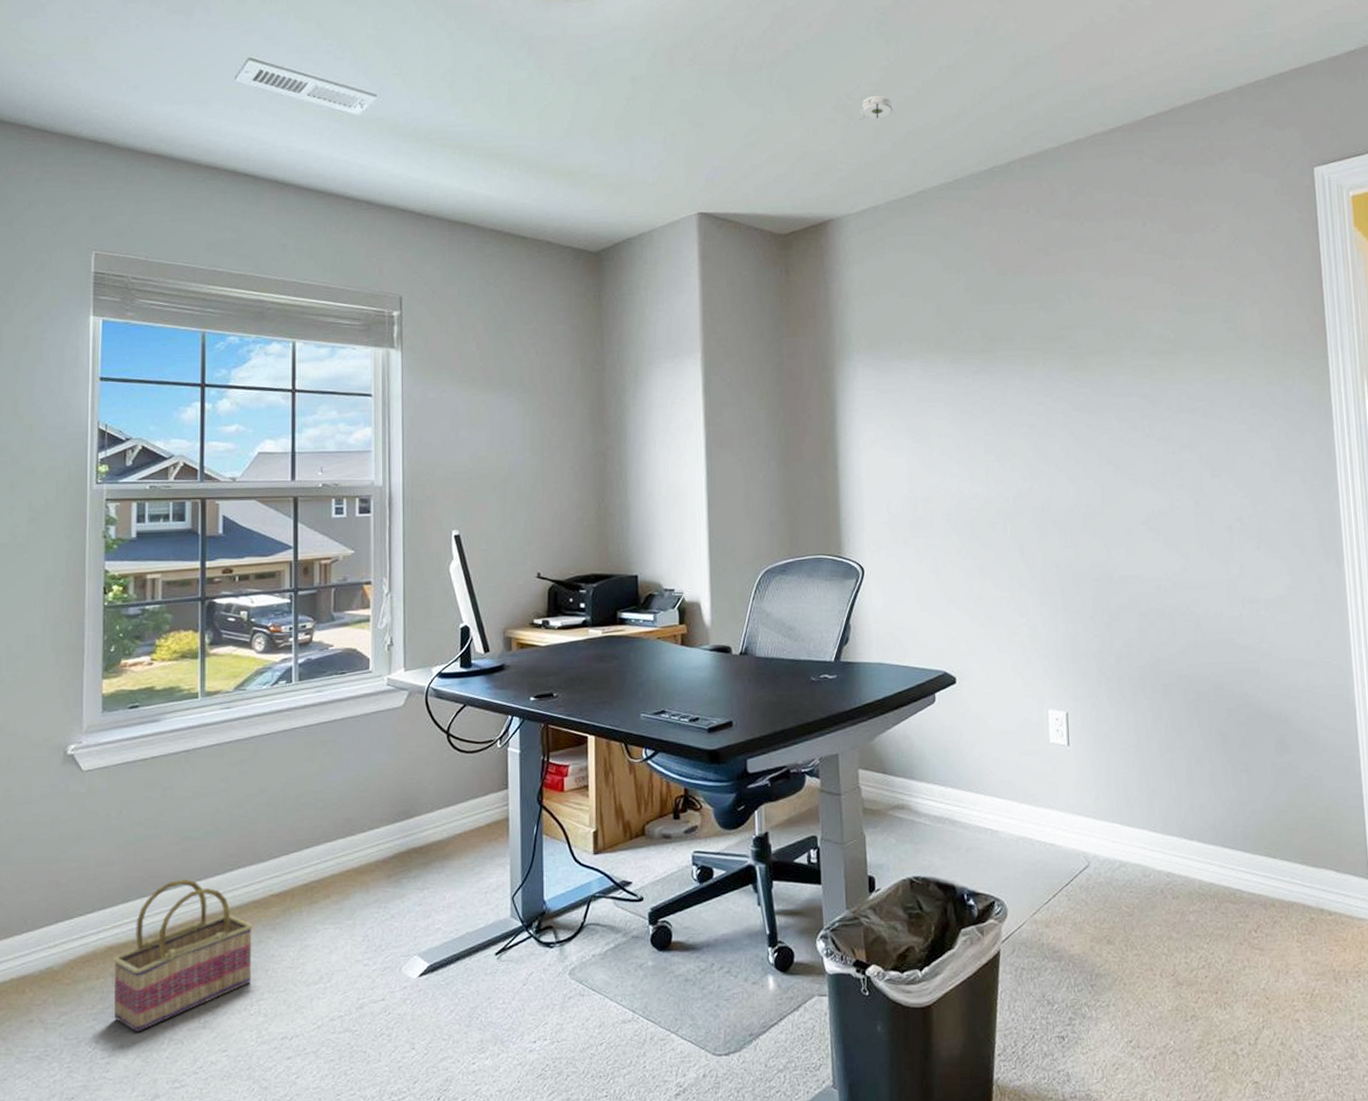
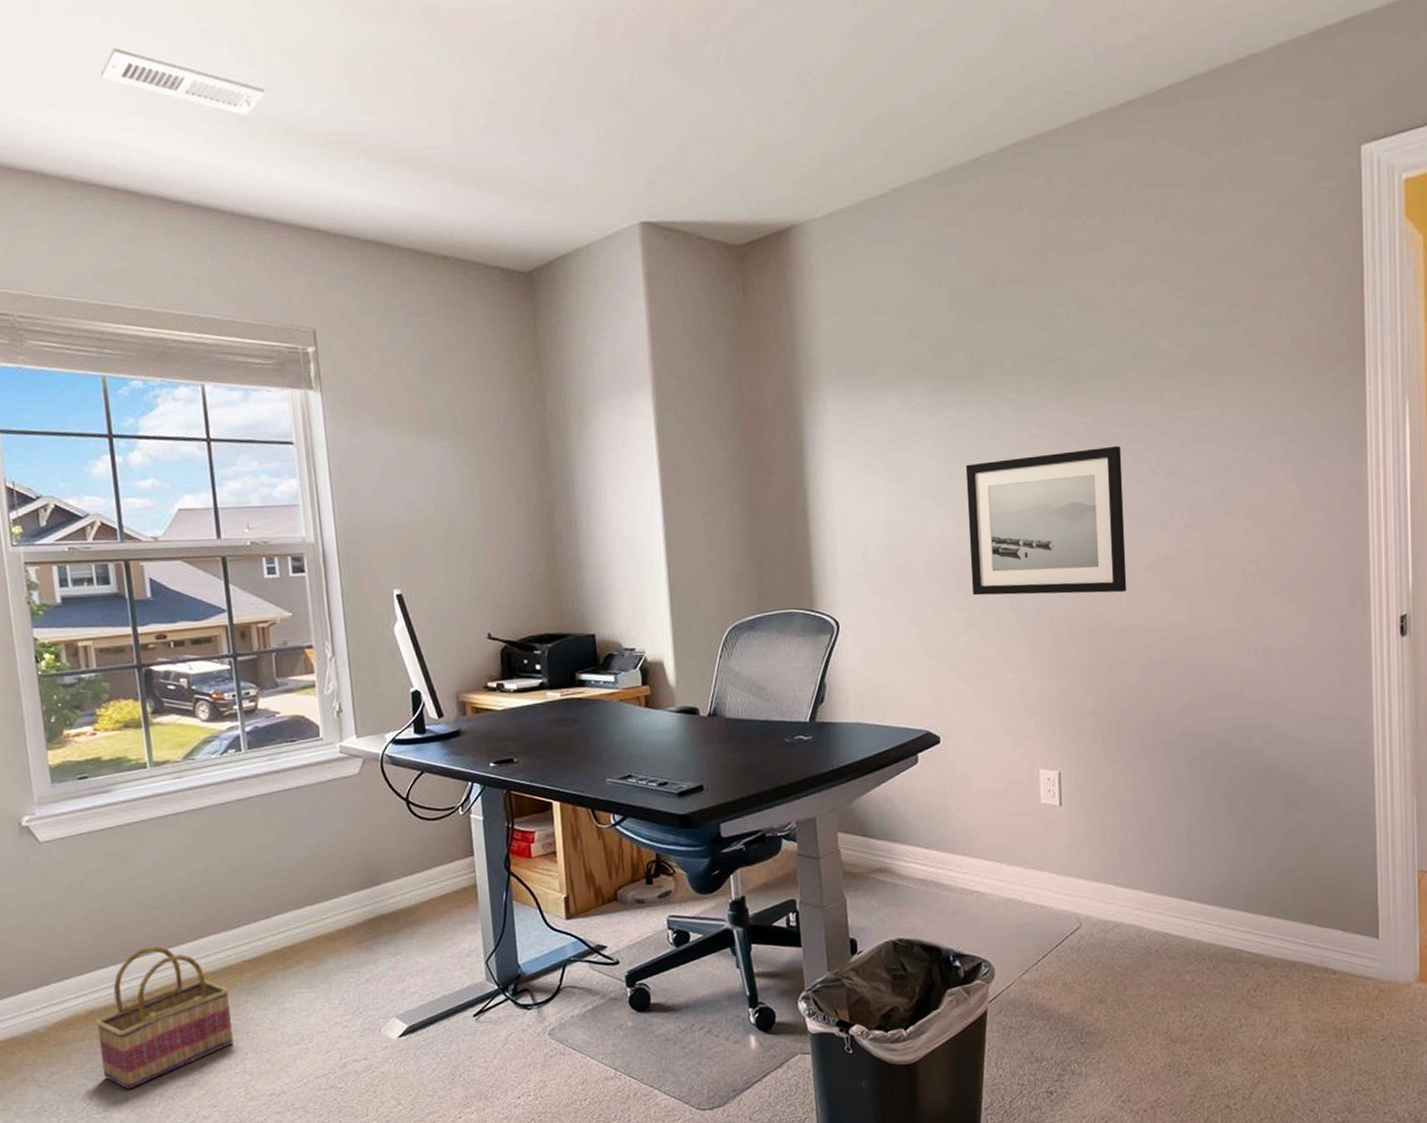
smoke detector: present [858,96,895,120] -> none [822,71,865,103]
wall art: none [980,413,1126,546] -> present [965,445,1127,596]

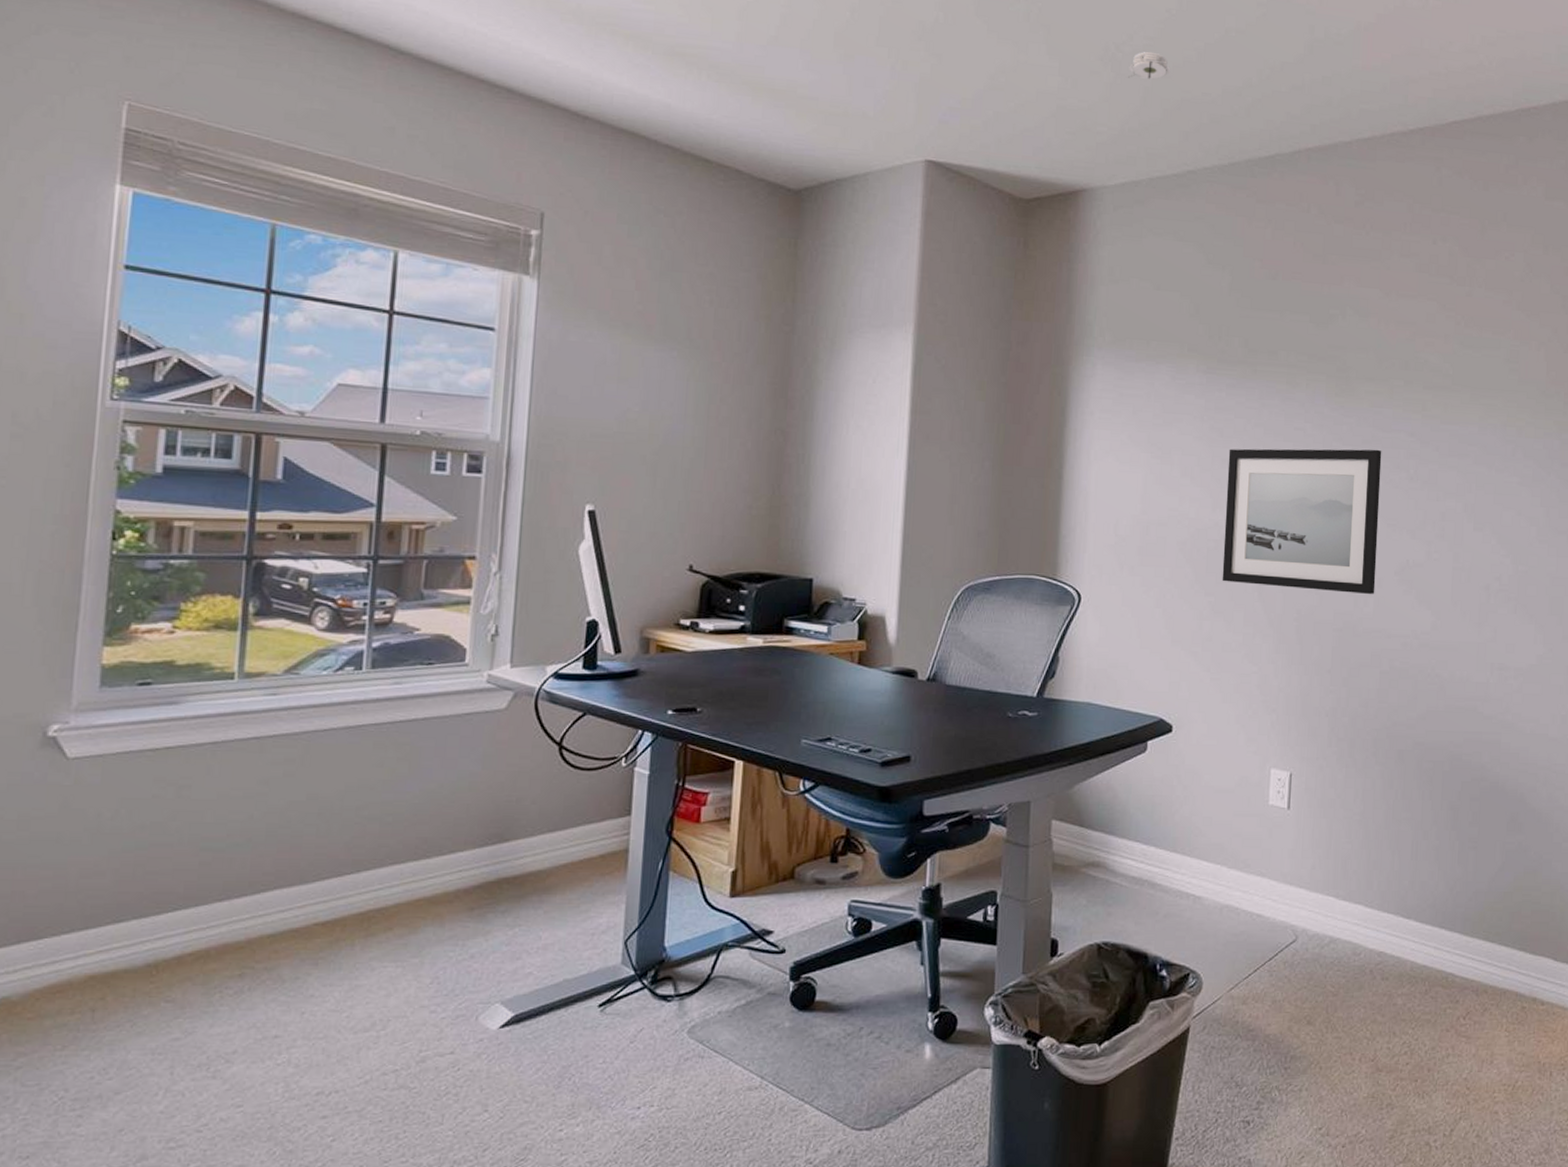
basket: present [95,946,233,1090] -> none [92,898,289,1081]
smoke detector: none [822,71,865,103] -> present [1127,52,1171,80]

